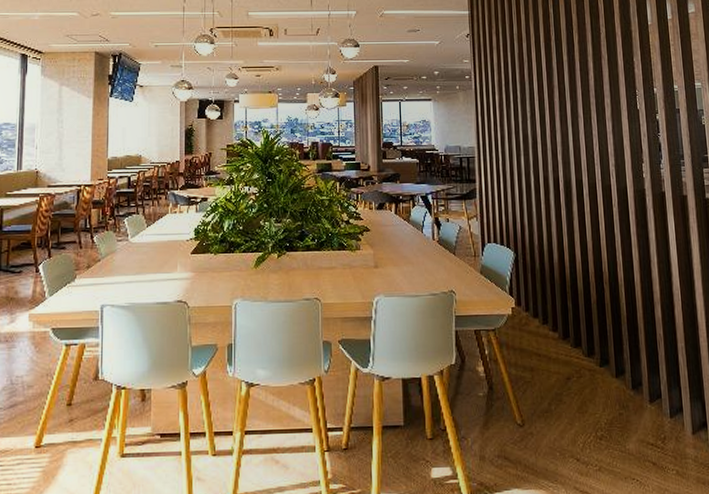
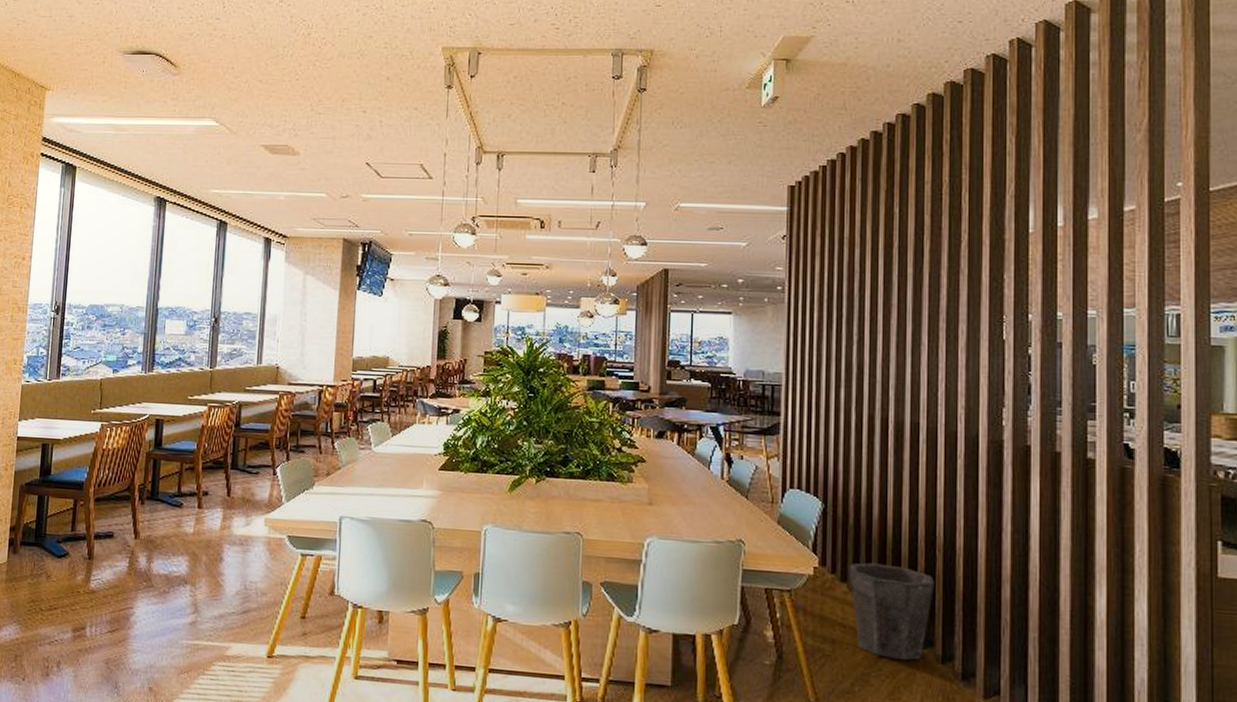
waste bin: none [539,299,605,379] -> present [849,563,934,661]

